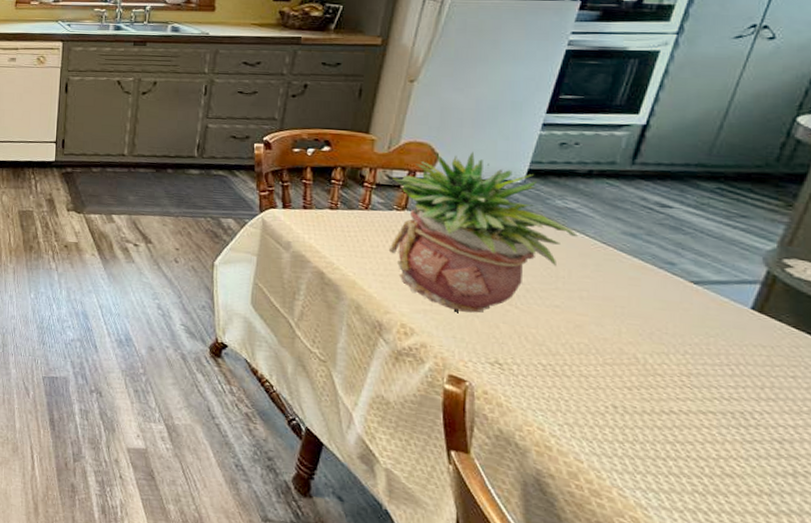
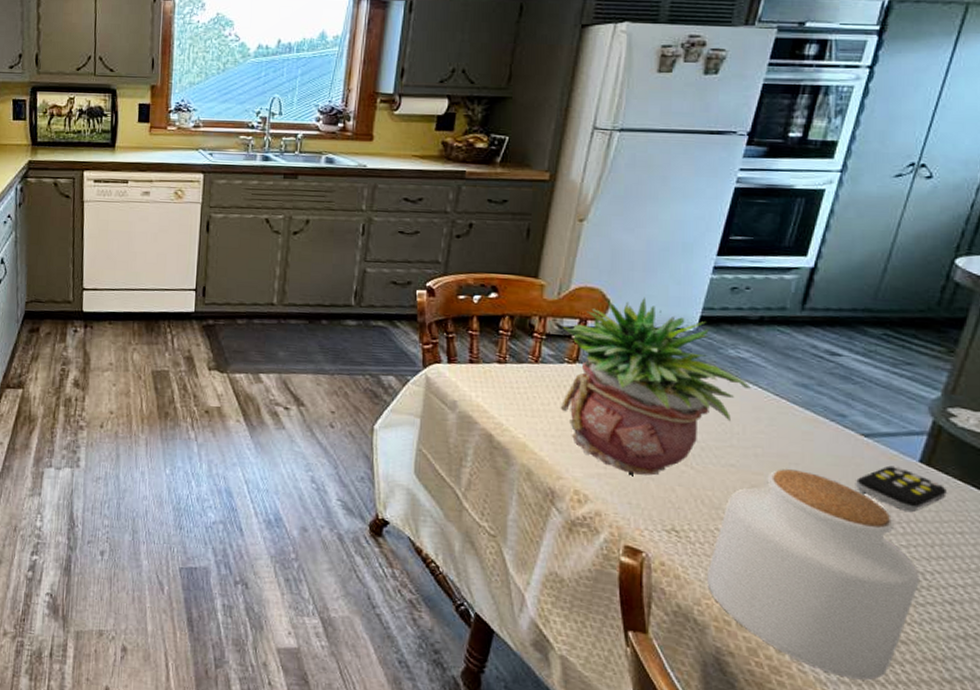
jar: none [528,311,747,508] -> present [706,469,919,681]
remote control: none [682,311,779,355] -> present [855,465,947,512]

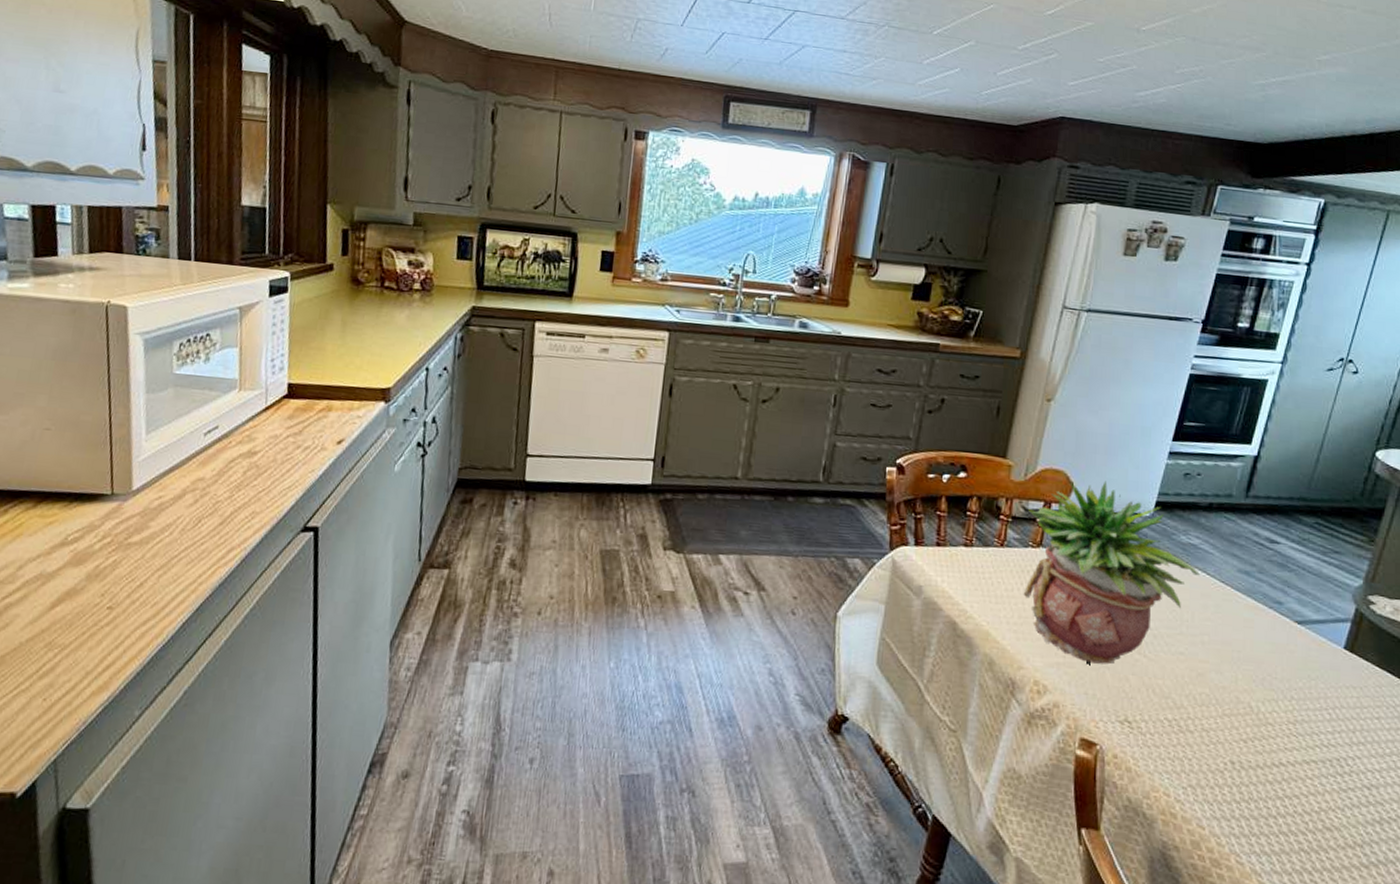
jar: present [706,469,919,681] -> none [1155,656,1343,869]
remote control: present [855,465,947,512] -> none [1289,652,1366,698]

